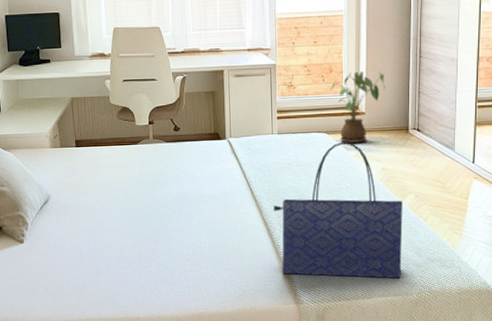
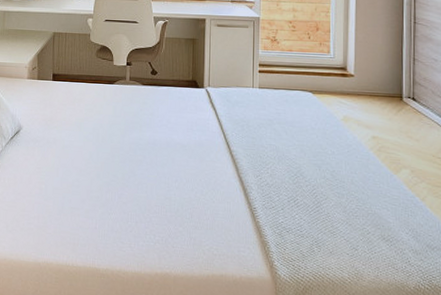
tote bag: present [274,142,403,279] -> none [251,103,397,265]
house plant: present [329,71,386,143] -> none [315,32,377,106]

